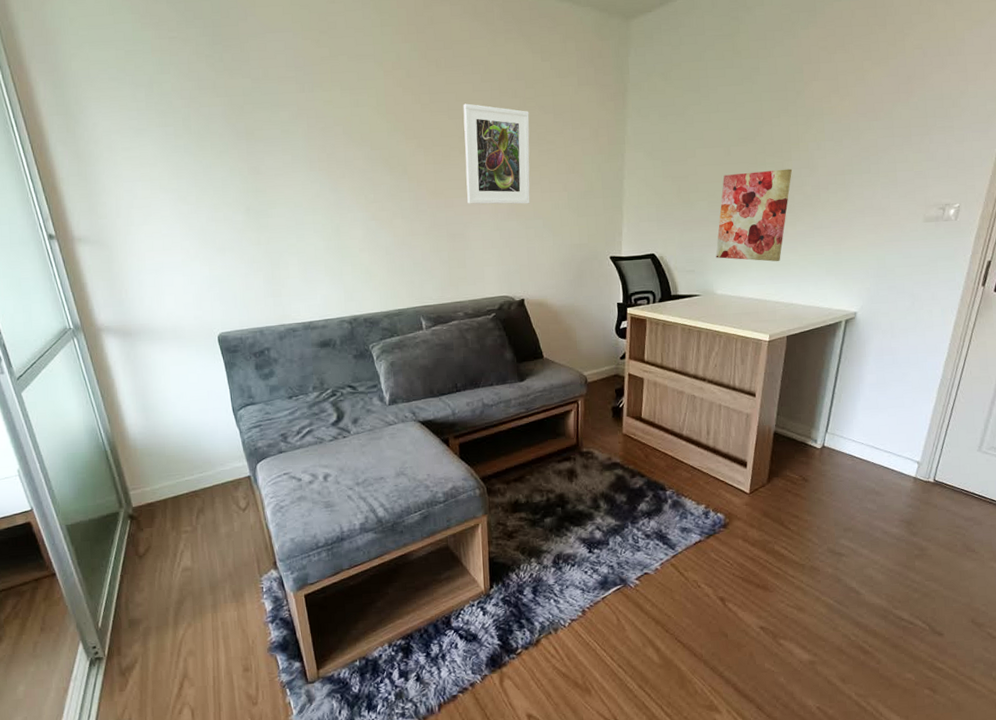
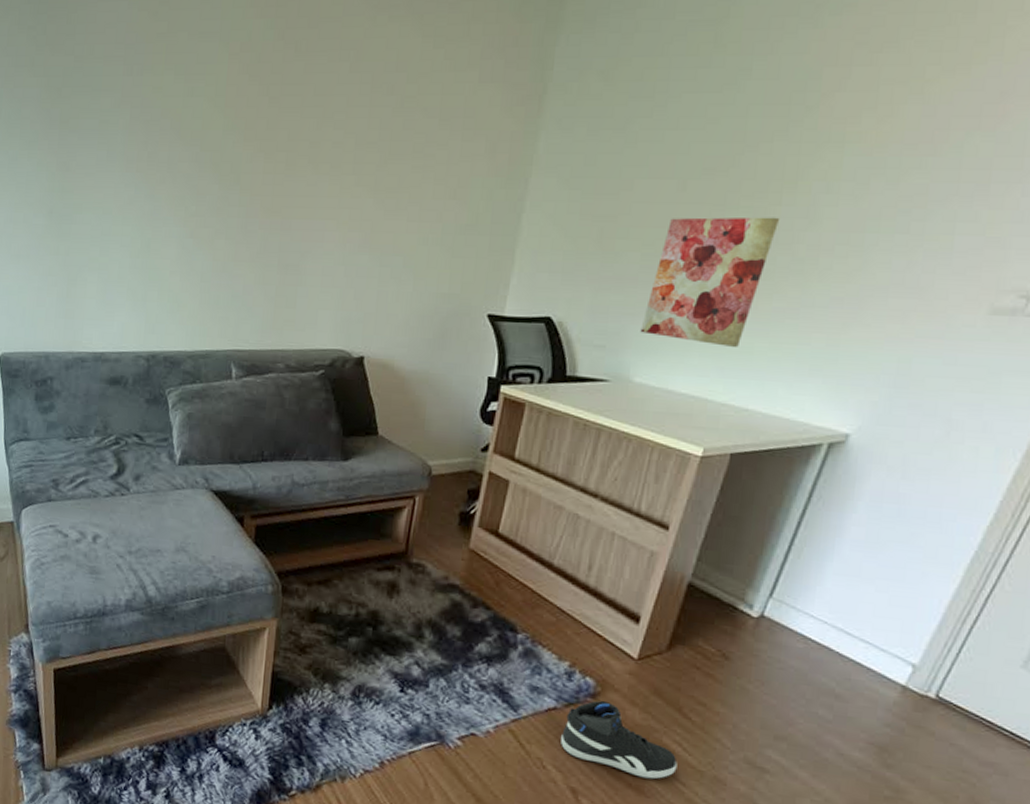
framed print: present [463,103,530,204] -> none [309,99,406,235]
sneaker: none [707,528,787,579] -> present [561,700,678,779]

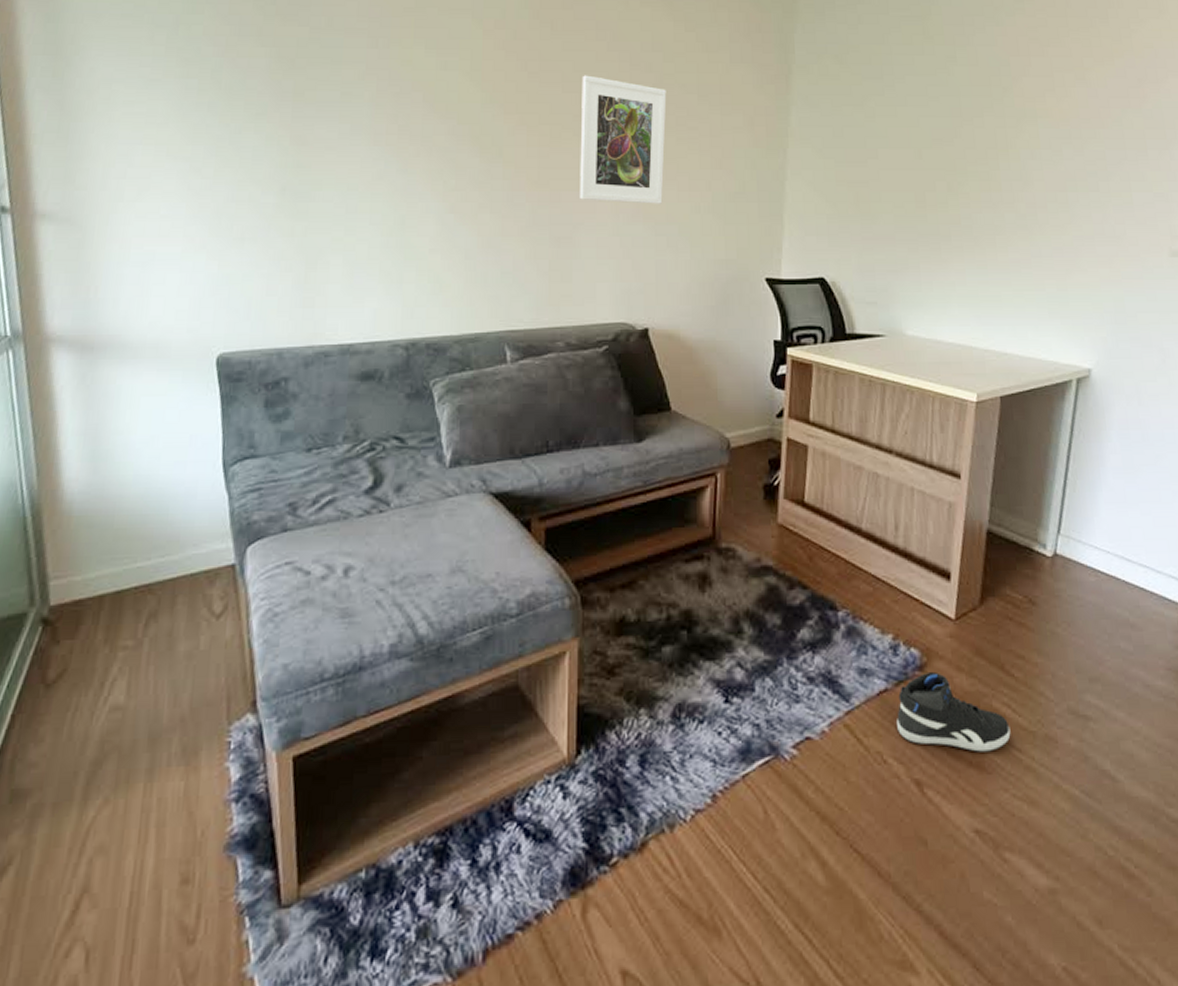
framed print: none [309,99,406,235] -> present [580,75,667,204]
wall art: present [640,217,780,347] -> none [904,180,1001,296]

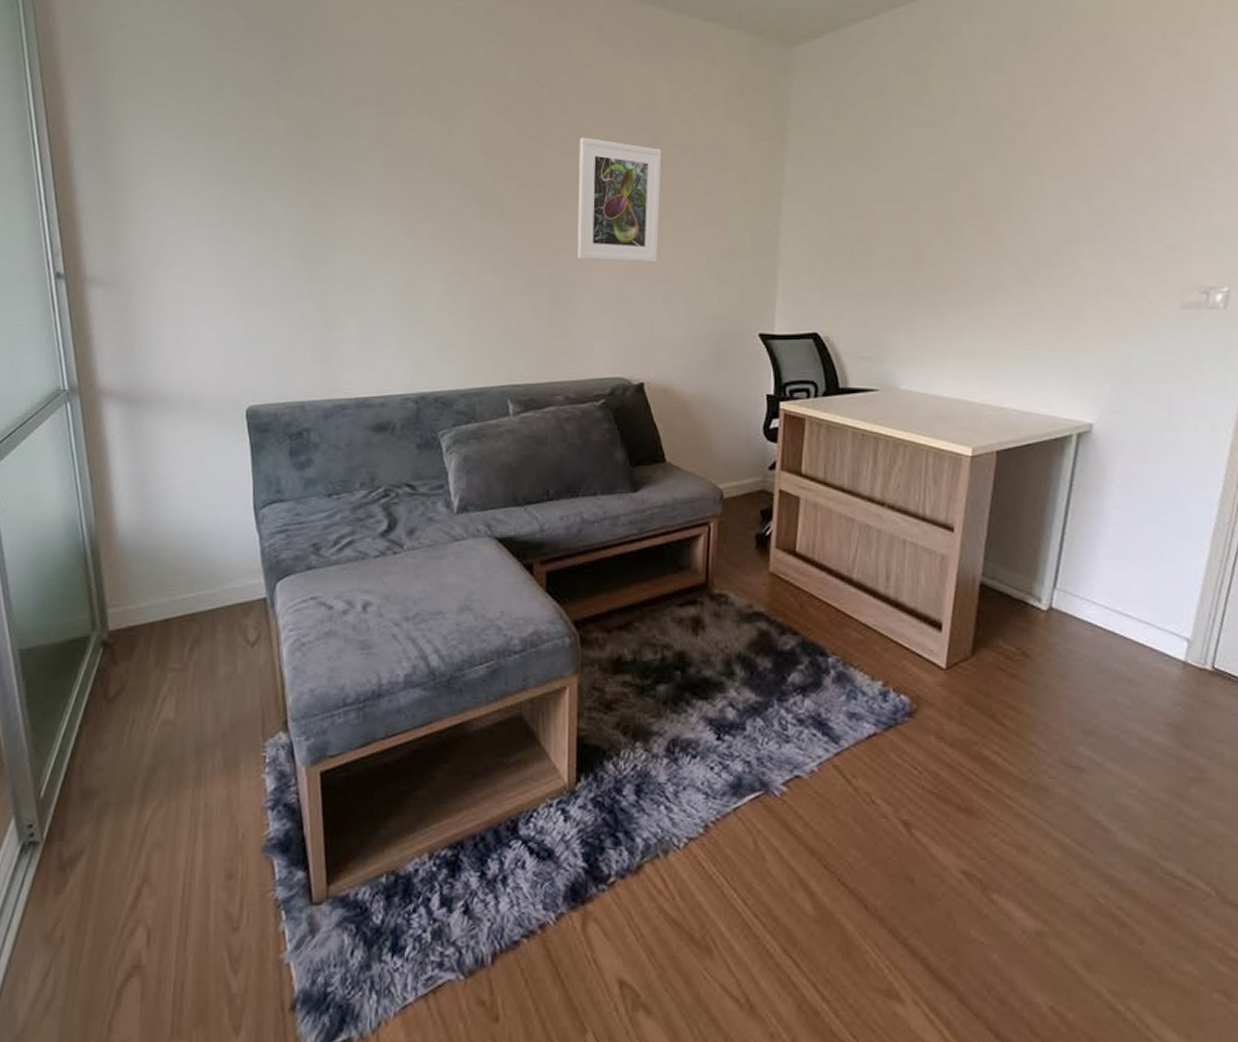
sneaker: present [897,671,1011,752] -> none [885,718,1001,797]

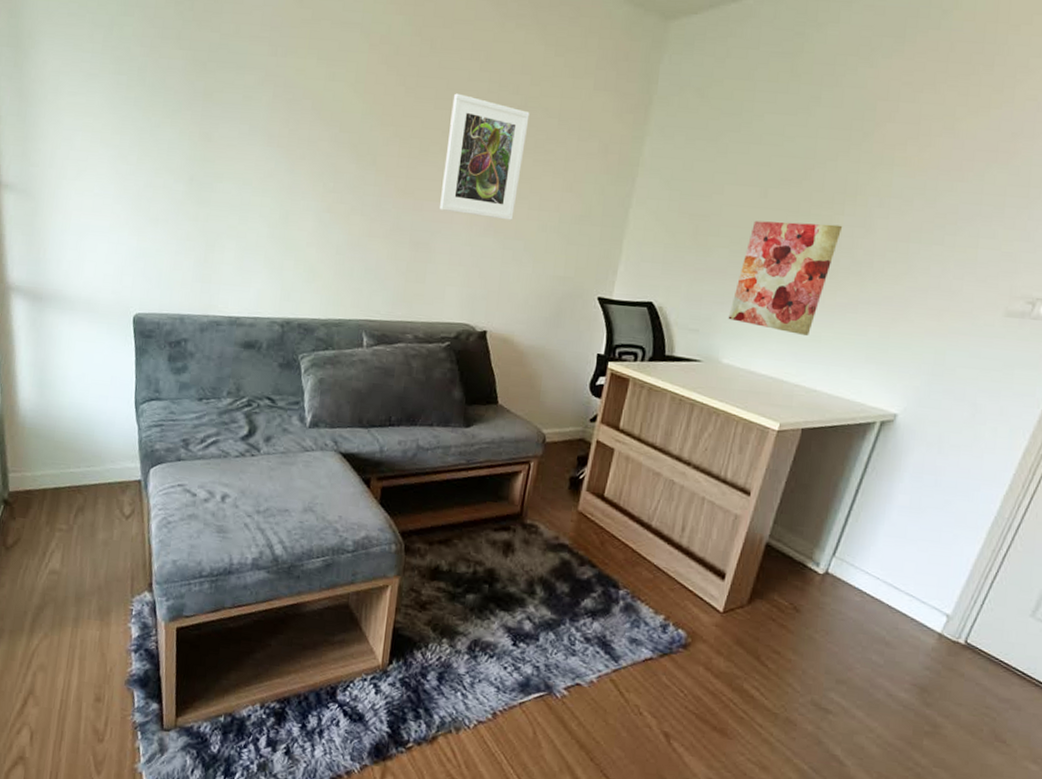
wall art: none [899,233,1002,351] -> present [728,220,843,335]

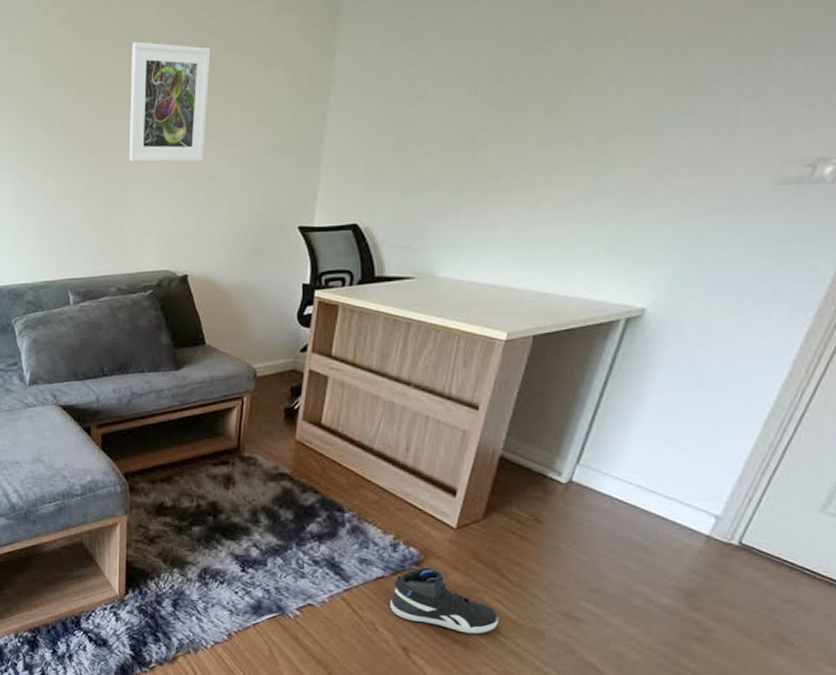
sneaker: none [656,650,756,722] -> present [390,567,499,634]
wall art: present [728,220,843,335] -> none [442,111,569,237]

